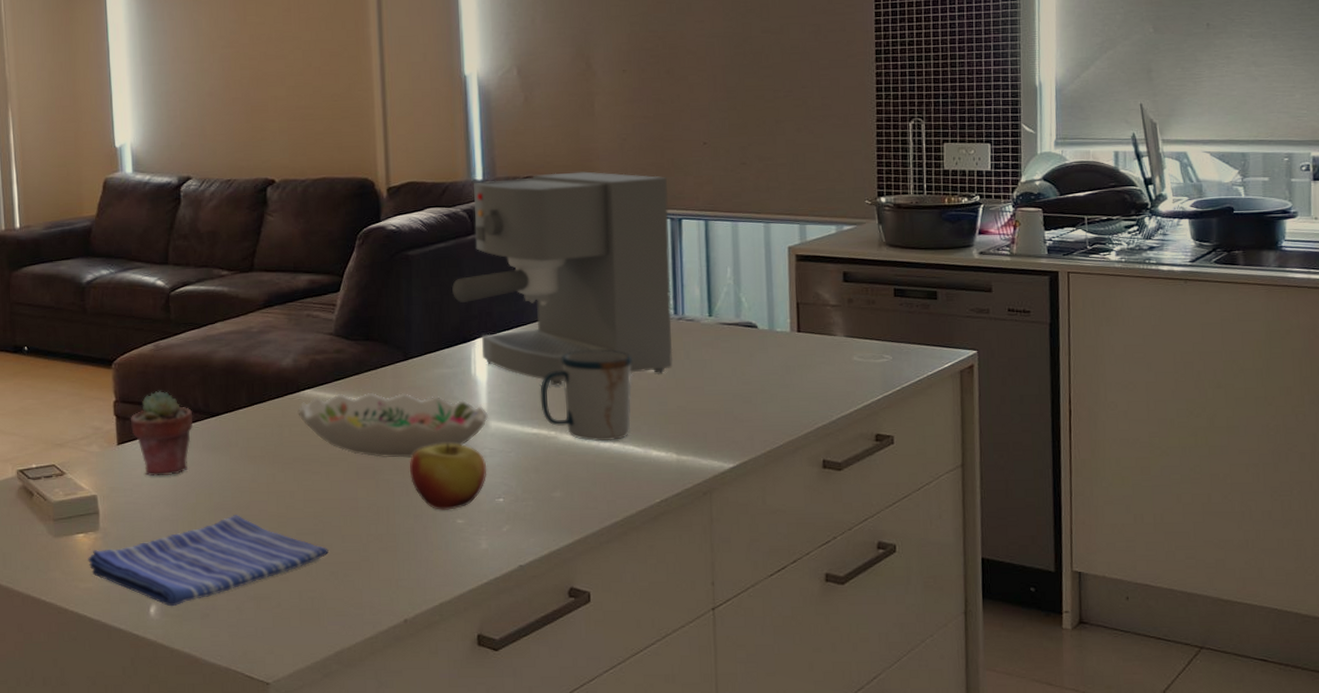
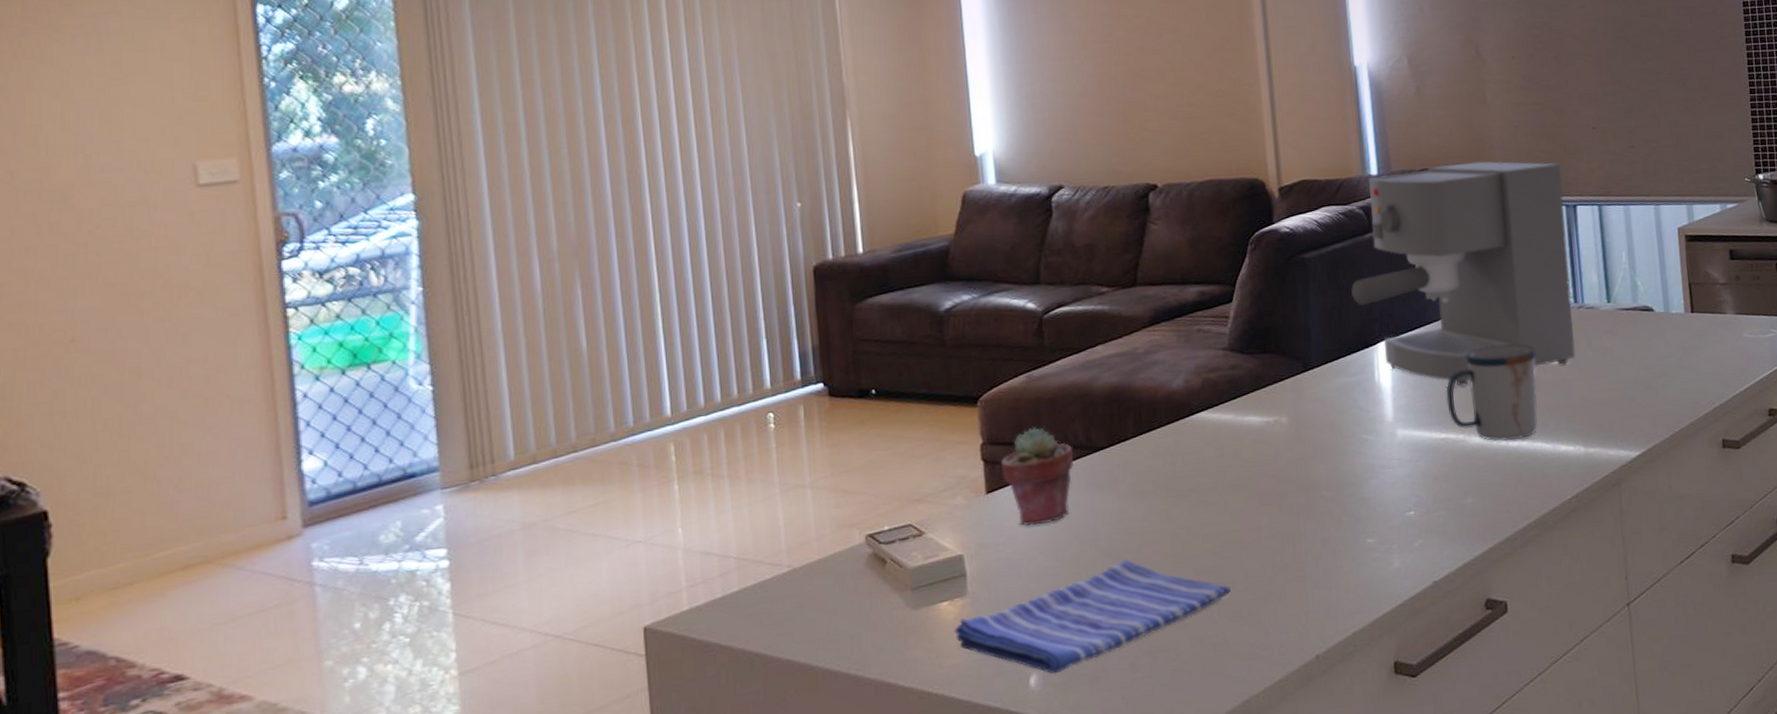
decorative bowl: present [297,392,489,458] -> none [1191,407,1396,480]
apple: present [409,443,487,510] -> none [1314,457,1396,531]

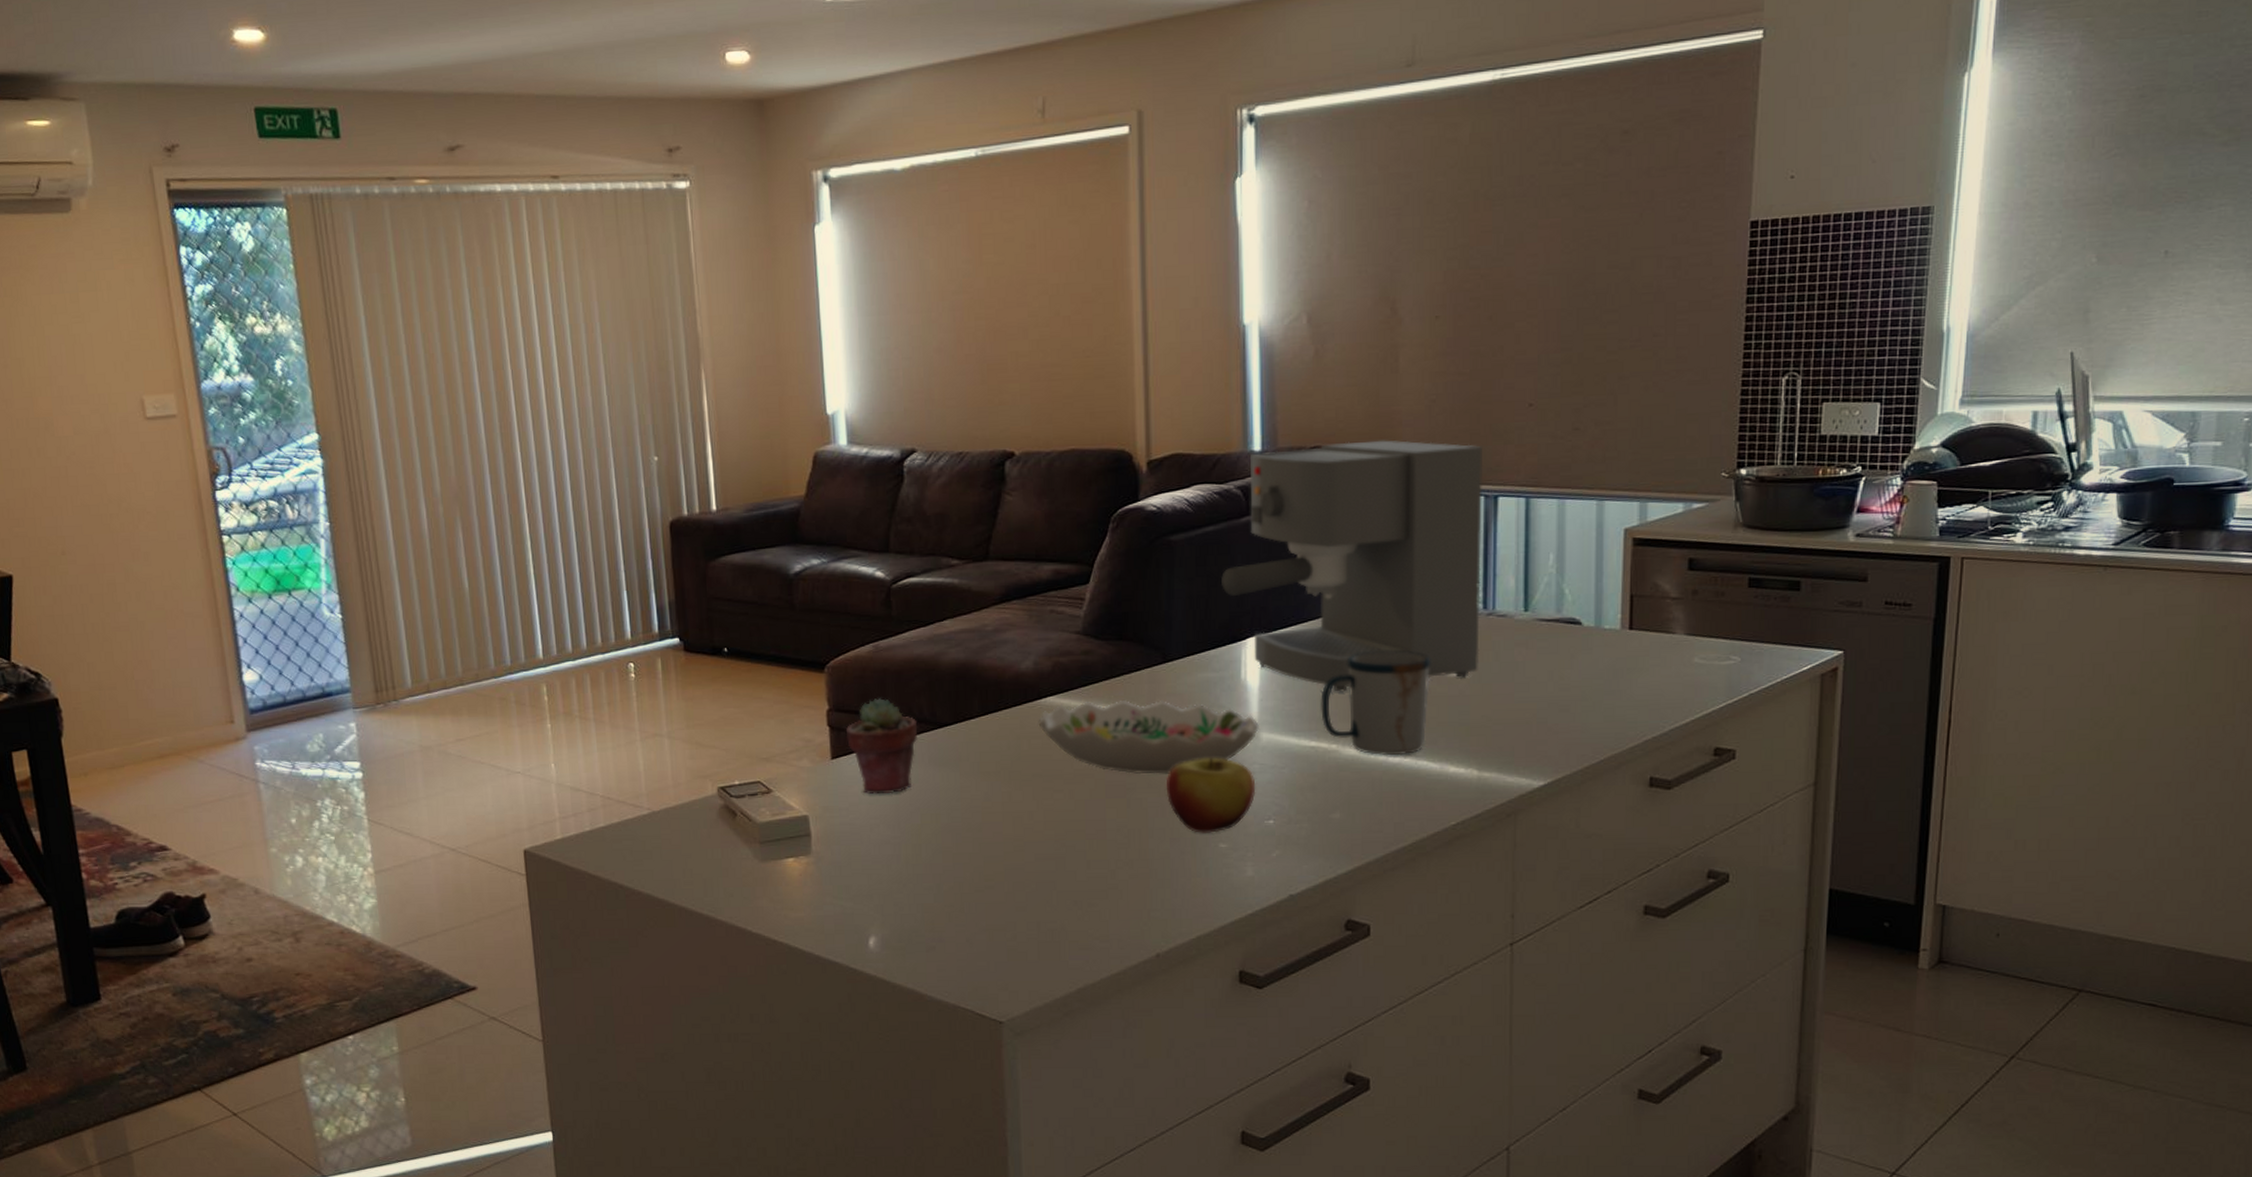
dish towel: present [954,560,1231,674] -> none [799,837,1071,938]
decorative bowl: none [1191,407,1396,480] -> present [1038,699,1260,775]
apple: none [1314,457,1396,531] -> present [1166,757,1256,833]

